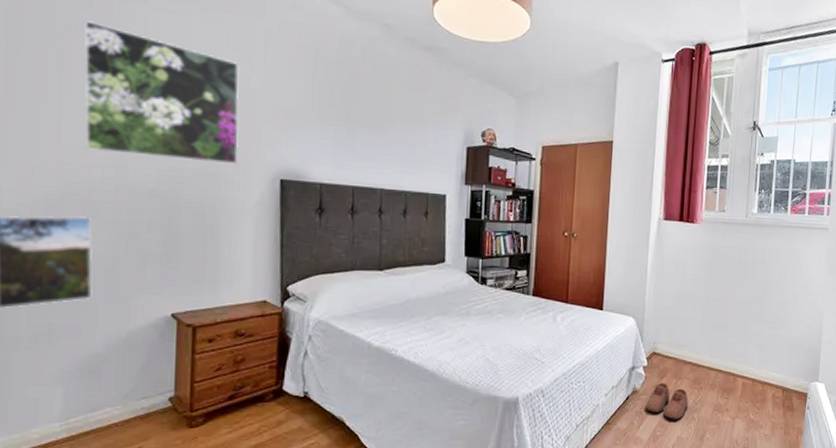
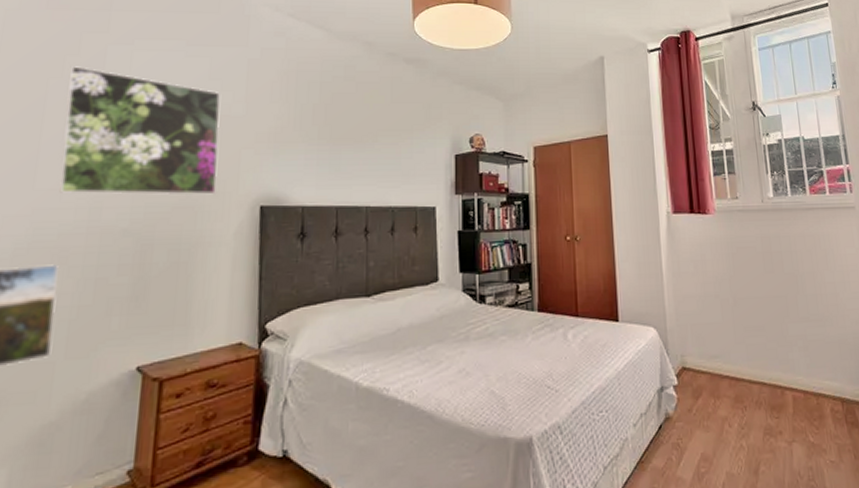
shoe: present [645,382,689,421] -> none [682,403,734,453]

